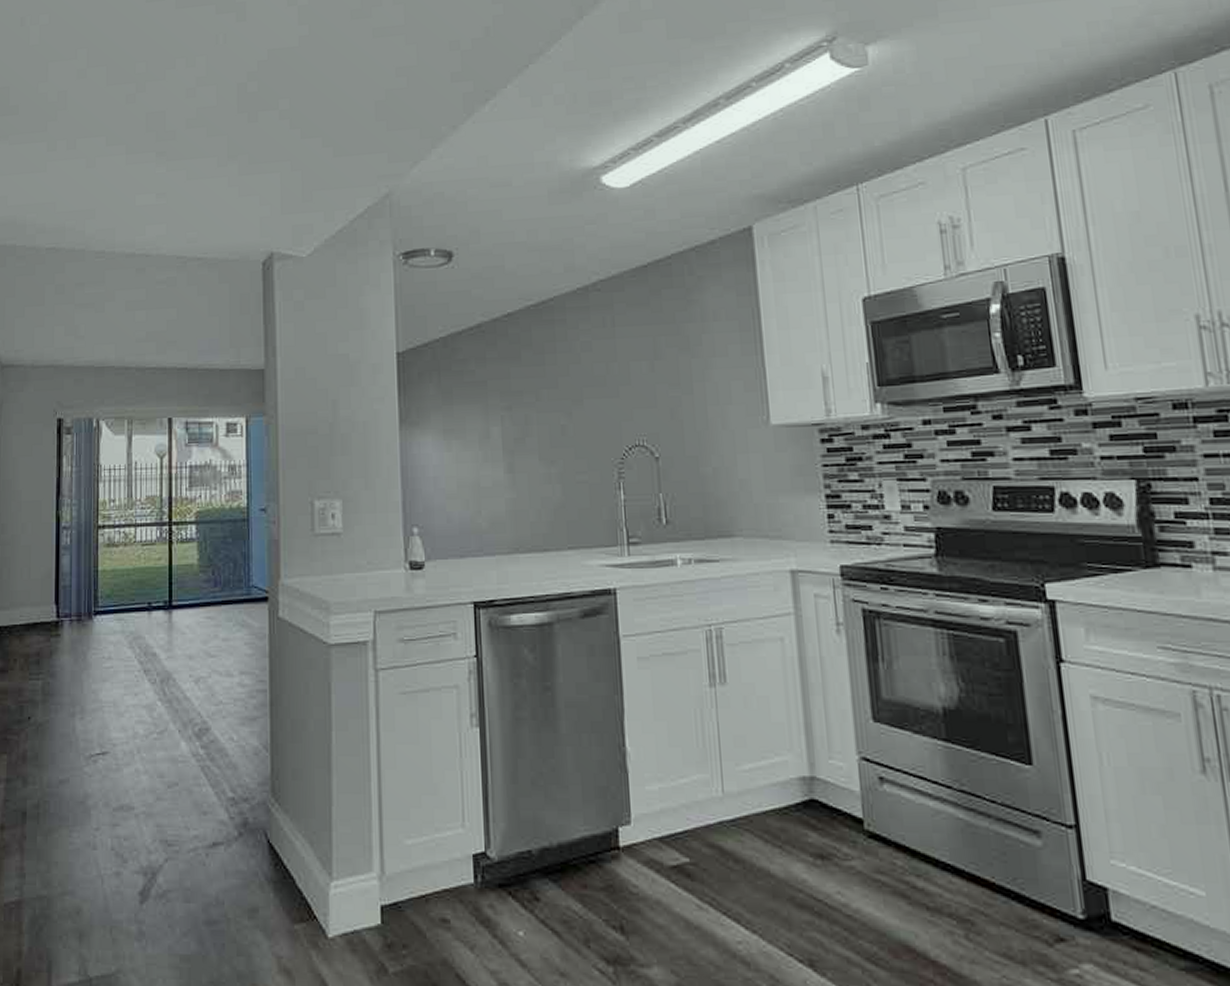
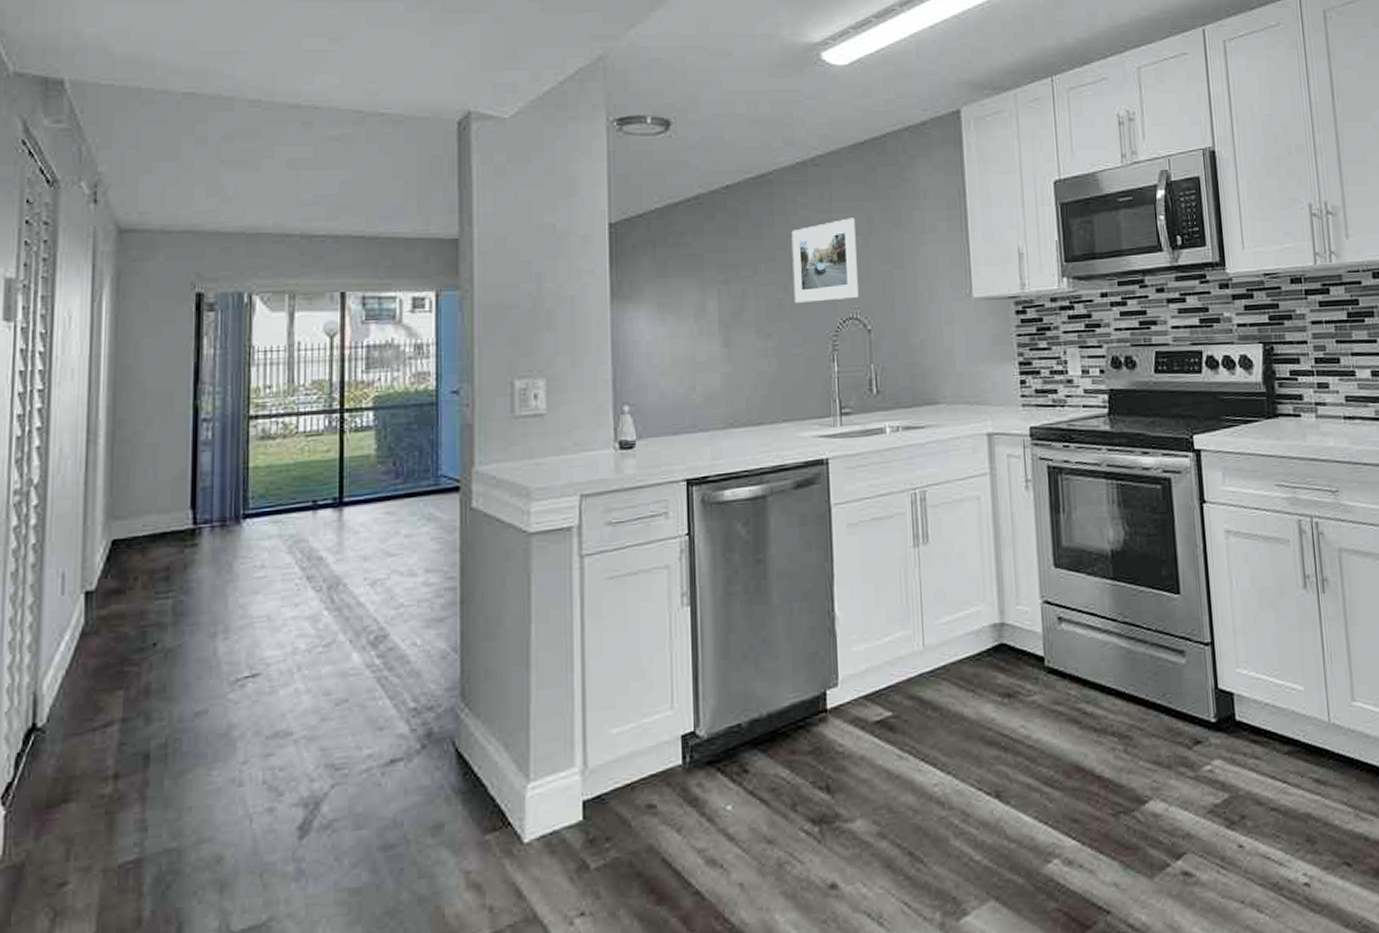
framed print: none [573,342,645,429] -> present [791,217,858,303]

